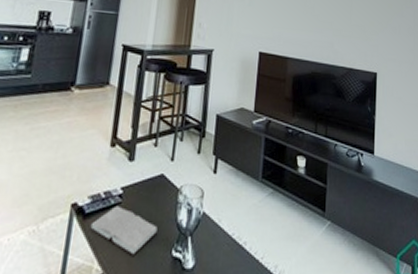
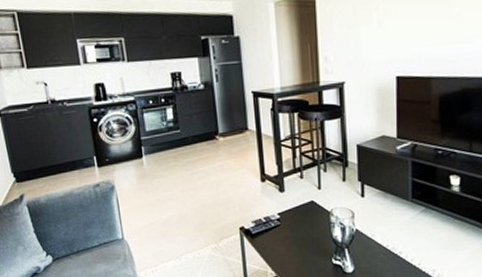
hardback book: present [90,205,158,257] -> none [258,227,316,264]

